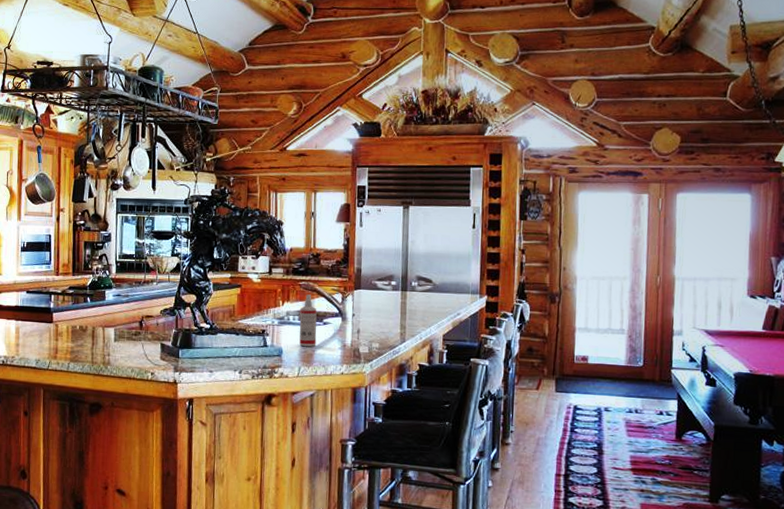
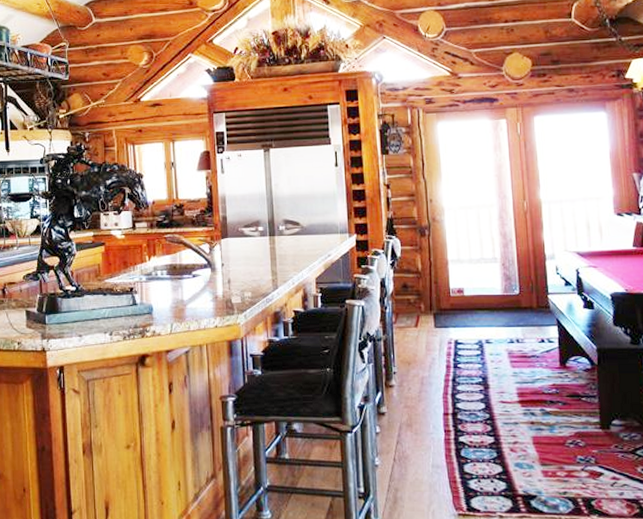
spray bottle: present [299,294,317,347] -> none [167,247,187,301]

